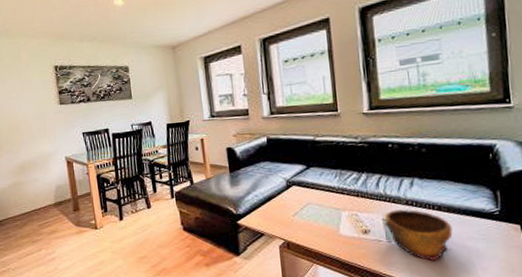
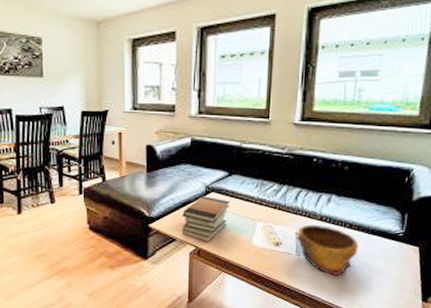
book stack: none [267,190,313,235] -> present [182,196,230,242]

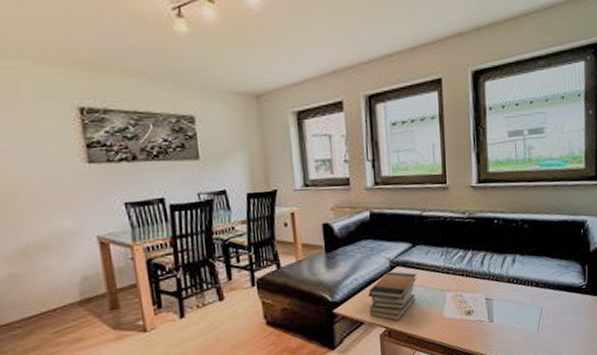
bowl: present [296,224,359,276] -> none [487,287,547,338]

